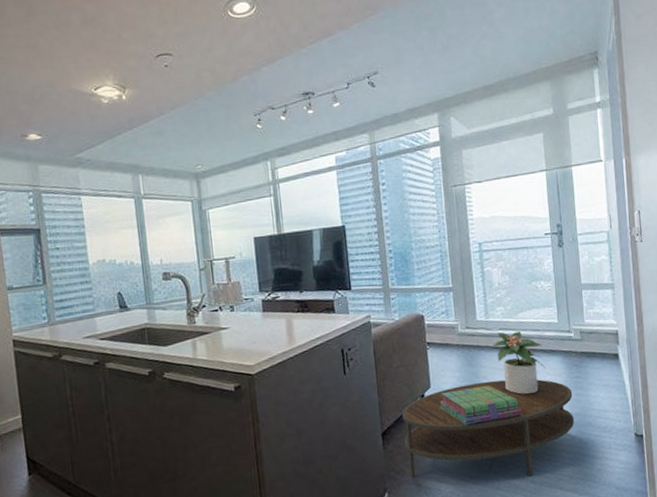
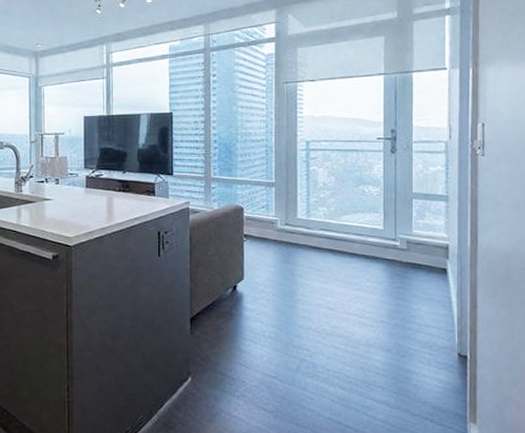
coffee table: present [401,379,574,476] -> none [212,280,393,382]
stack of books: present [439,386,522,425] -> none [251,285,336,321]
potted plant: present [490,331,545,395] -> none [309,233,366,299]

